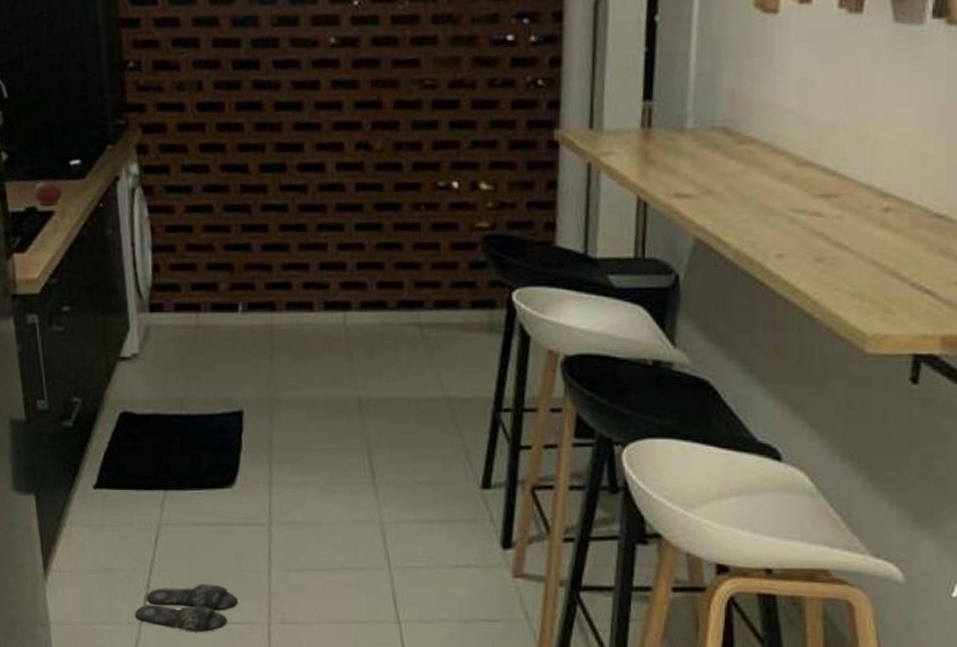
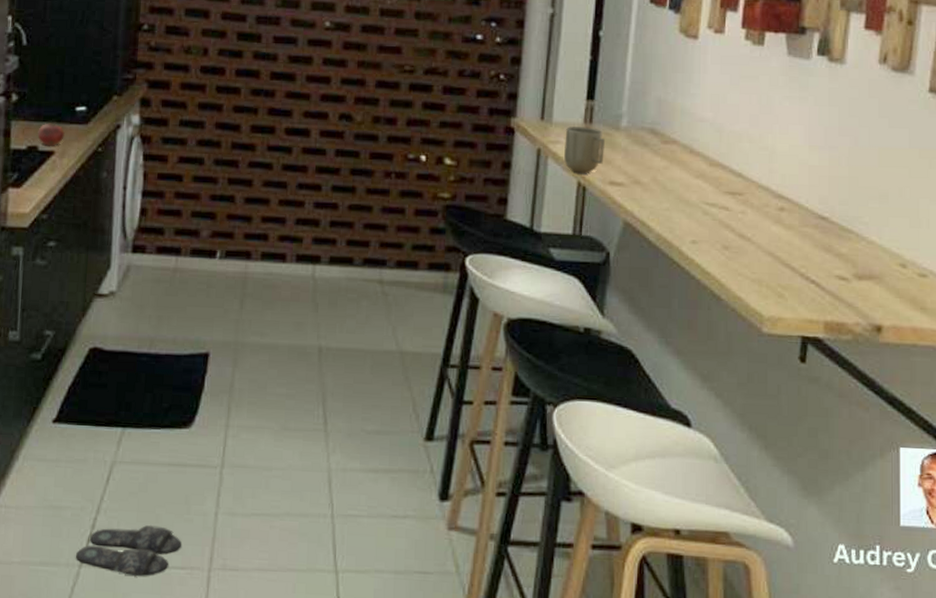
mug: none [619,132,668,188] -> present [564,127,605,174]

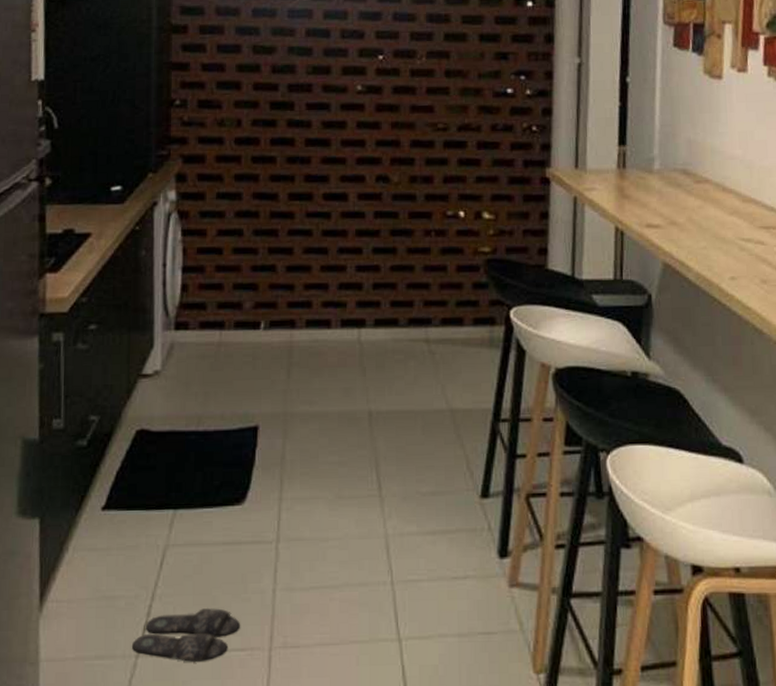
fruit: present [37,122,65,146] -> none [73,203,101,228]
mug: present [564,127,605,174] -> none [600,172,639,219]

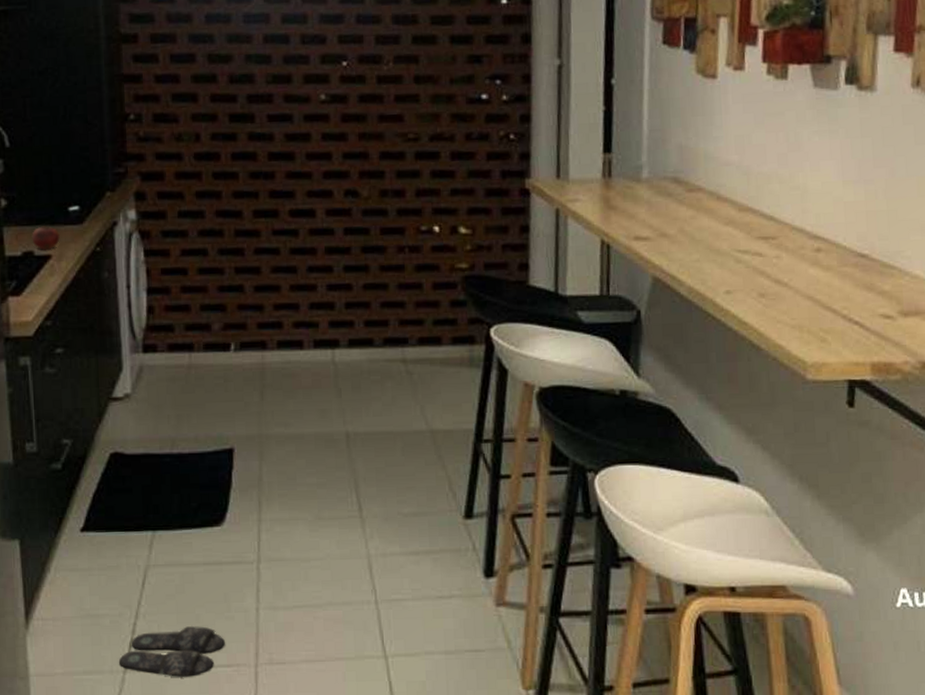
fruit: none [73,203,101,228] -> present [32,224,60,250]

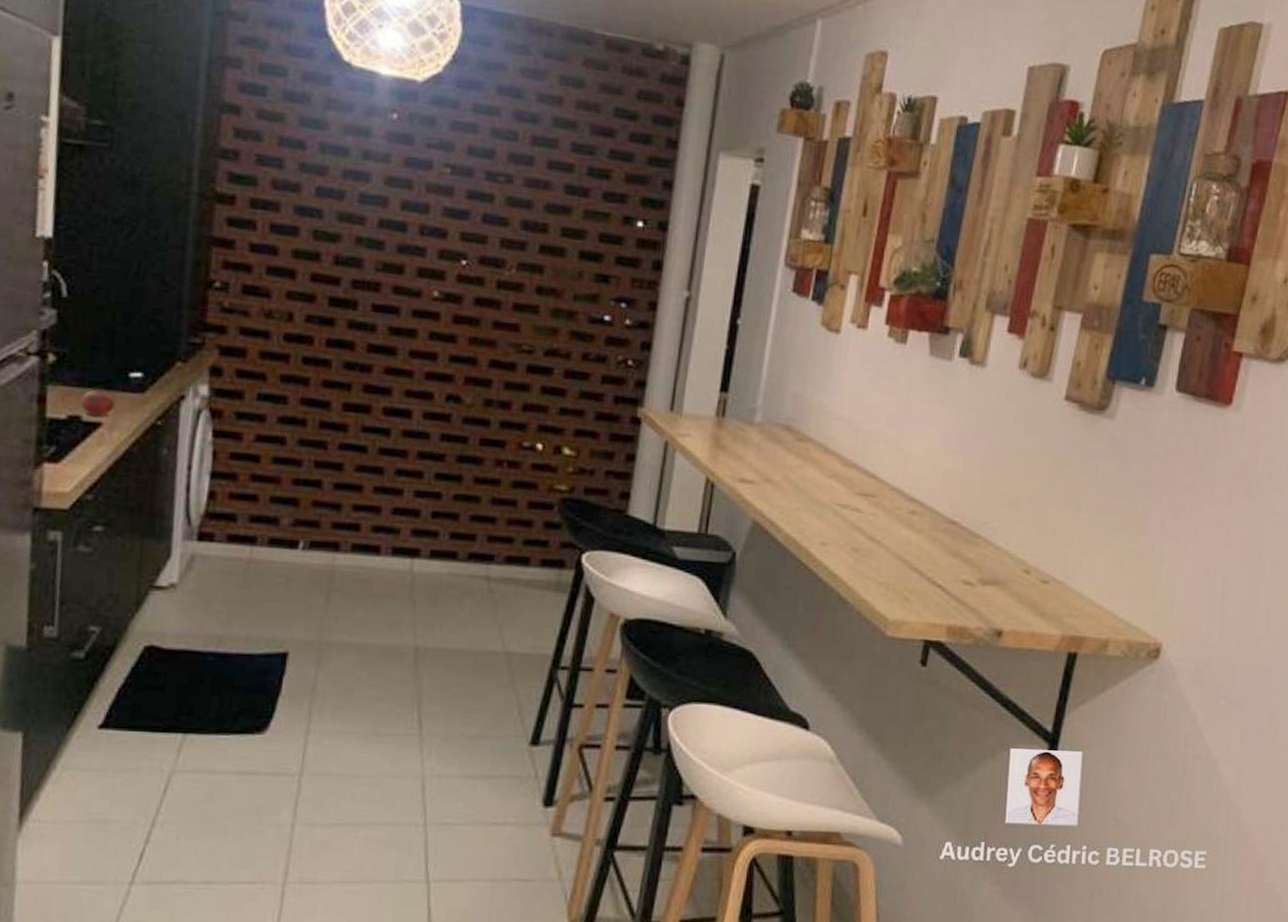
slippers: present [119,625,225,677] -> none [126,837,252,892]

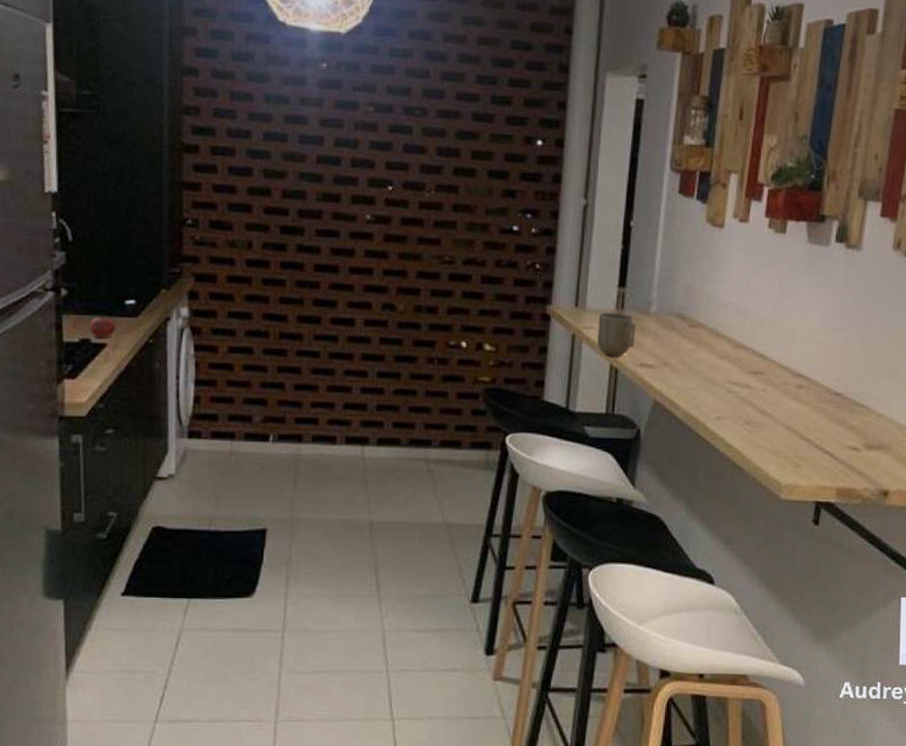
mug: none [693,419,737,470] -> present [597,313,635,357]

